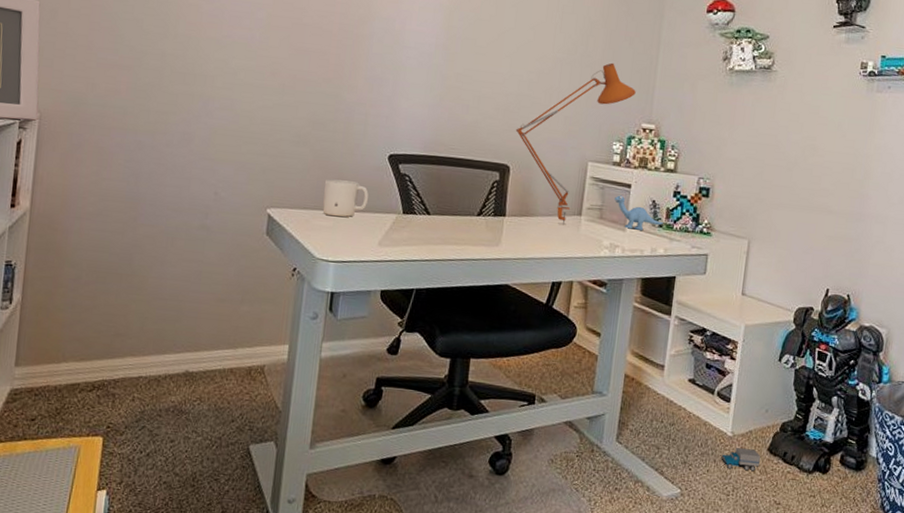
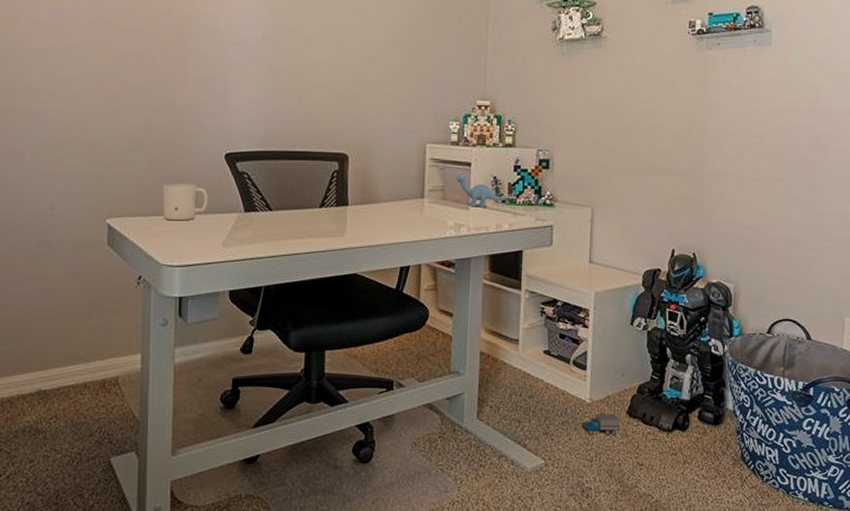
desk lamp: present [515,62,636,226] -> none [350,42,468,210]

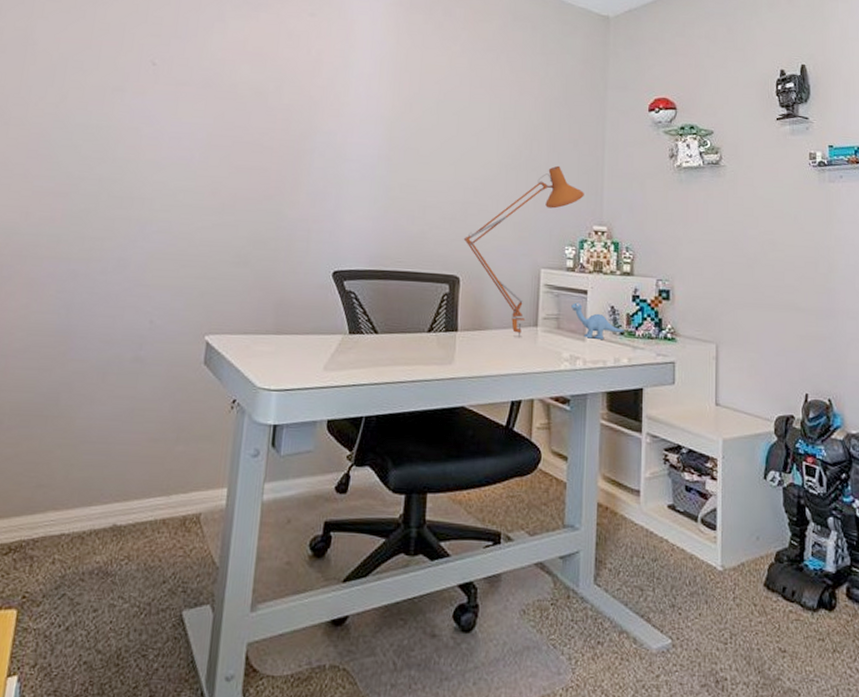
mug: present [162,183,209,221] -> none [264,300,313,341]
desk lamp: none [350,42,468,210] -> present [463,165,584,338]
toy truck: present [581,414,620,436] -> none [713,585,757,613]

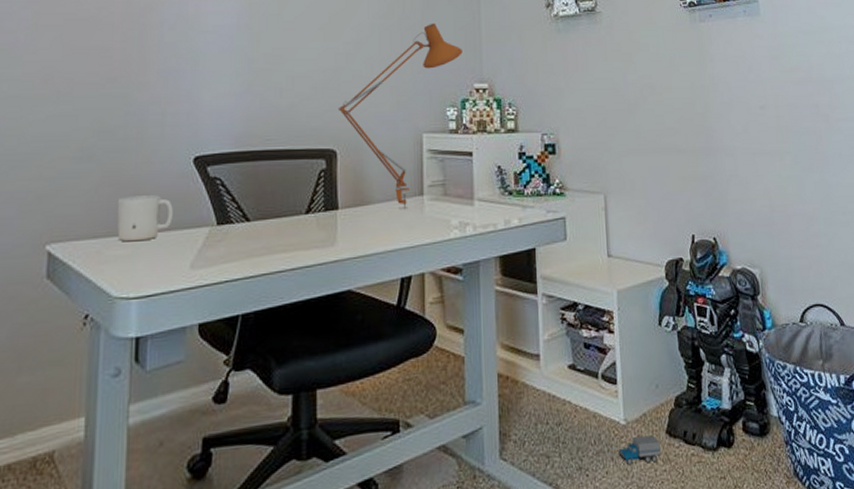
mug: none [264,300,313,341] -> present [116,195,174,242]
dinosaur toy: present [571,302,624,339] -> none [457,166,513,202]
toy truck: none [713,585,757,613] -> present [618,435,661,466]

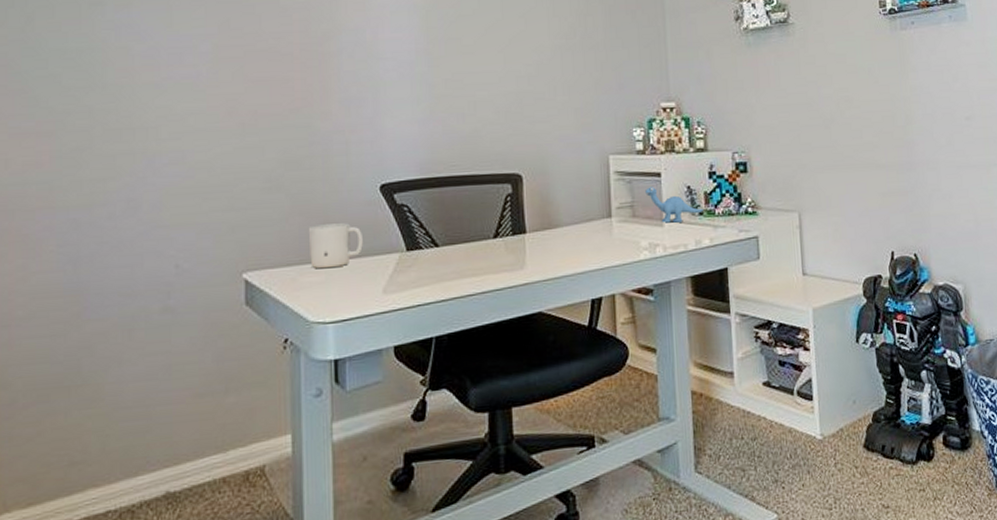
desk lamp: present [338,23,463,210] -> none [521,41,648,232]
dinosaur toy: none [457,166,513,202] -> present [645,187,703,223]
toy truck: present [618,435,661,466] -> none [814,449,858,479]

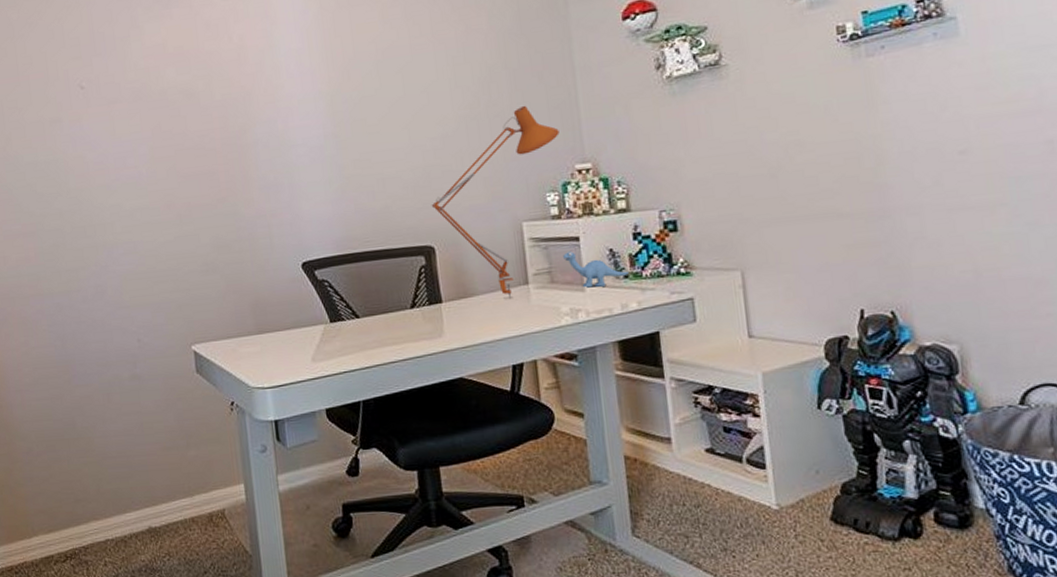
mug: present [308,223,364,269] -> none [242,299,292,341]
desk lamp: none [521,41,648,232] -> present [431,105,559,300]

